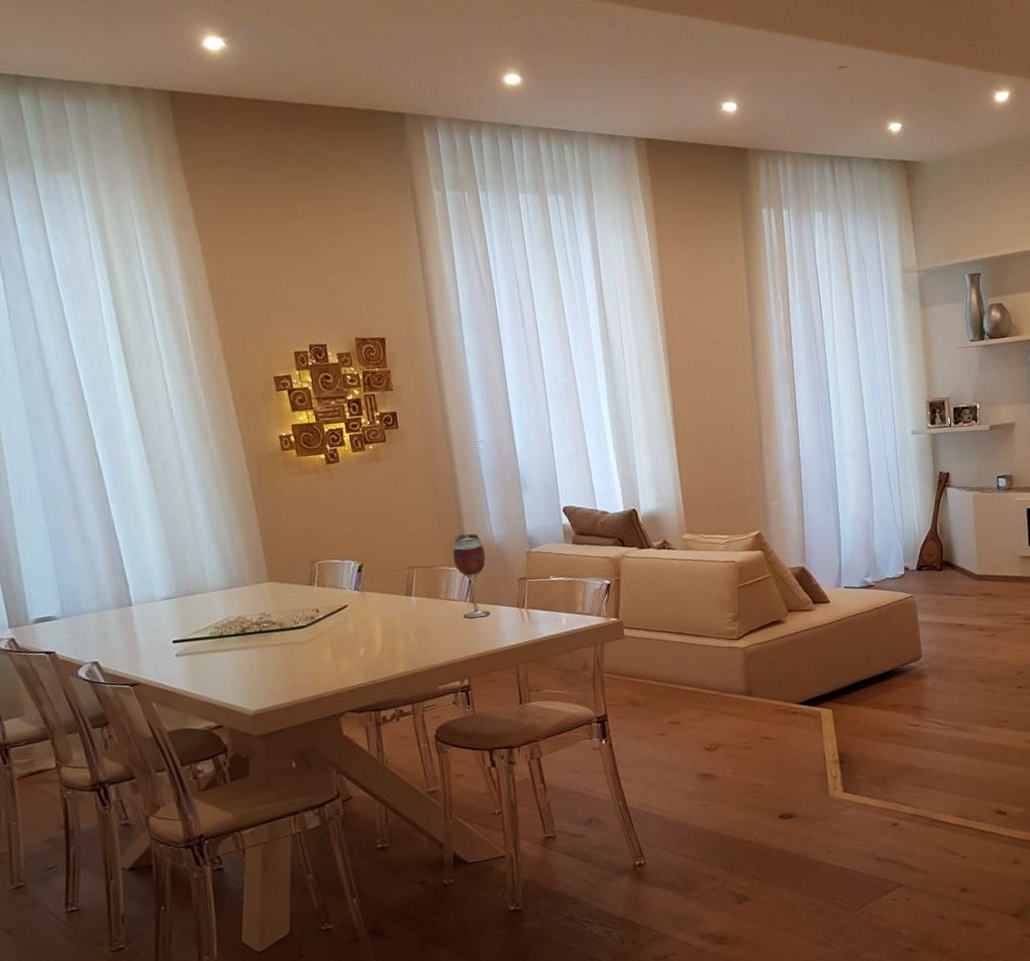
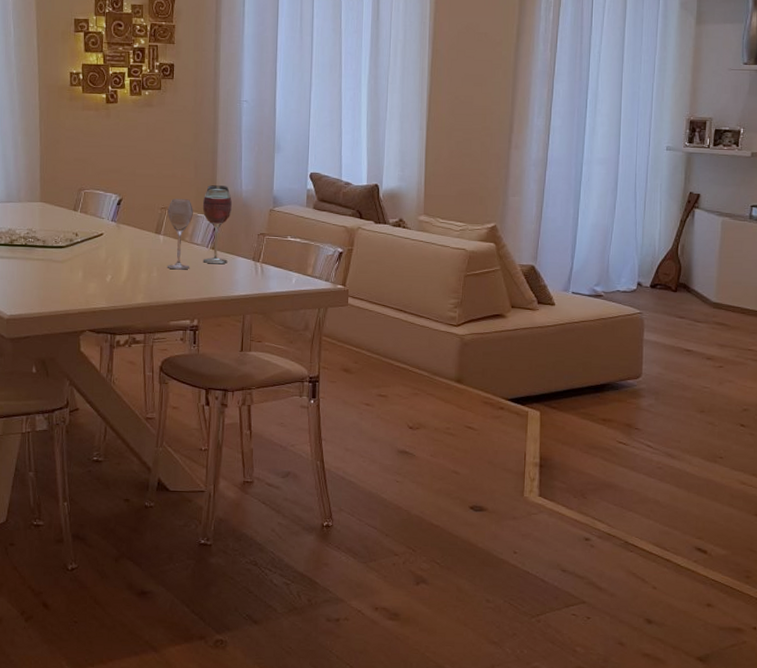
wineglass: none [415,554,451,631] -> present [167,199,193,270]

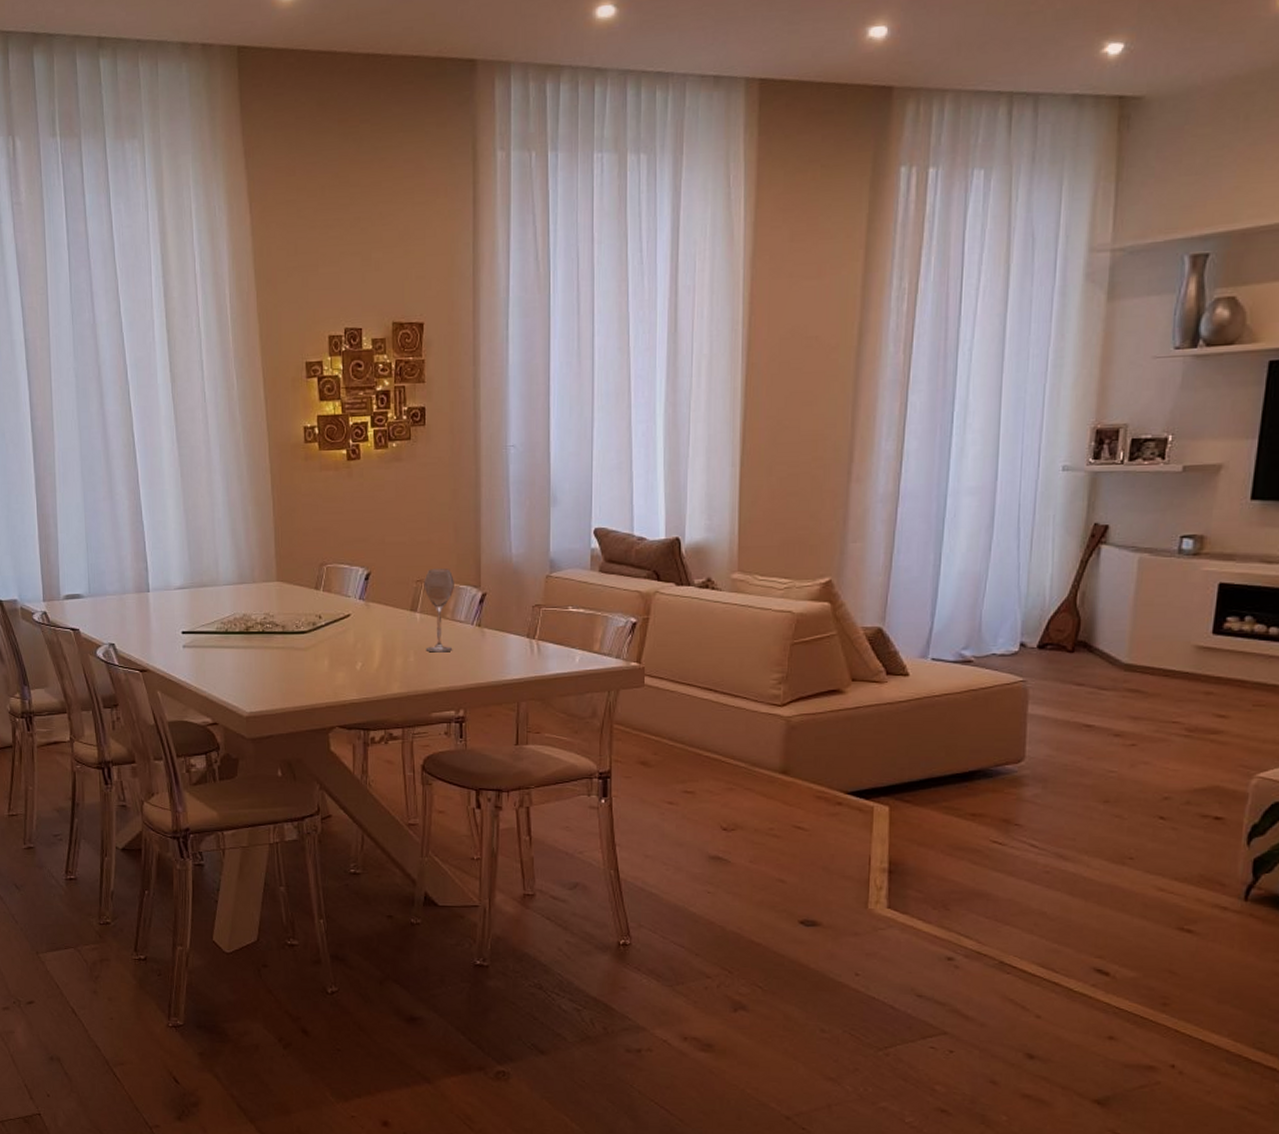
wineglass: present [202,185,233,264] -> none [465,550,501,644]

